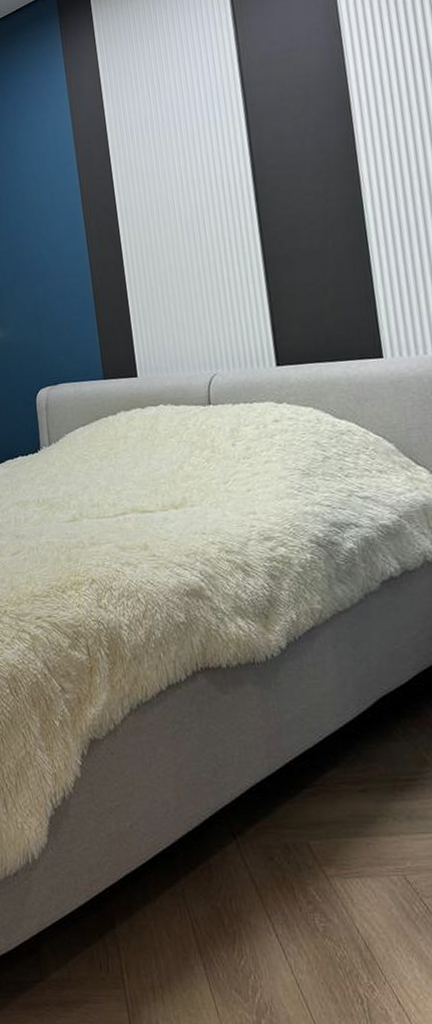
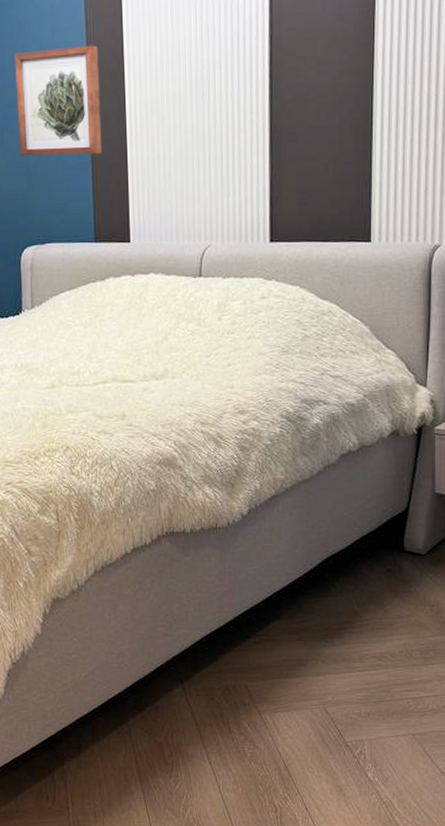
wall art: none [19,204,105,308] -> present [14,45,103,156]

